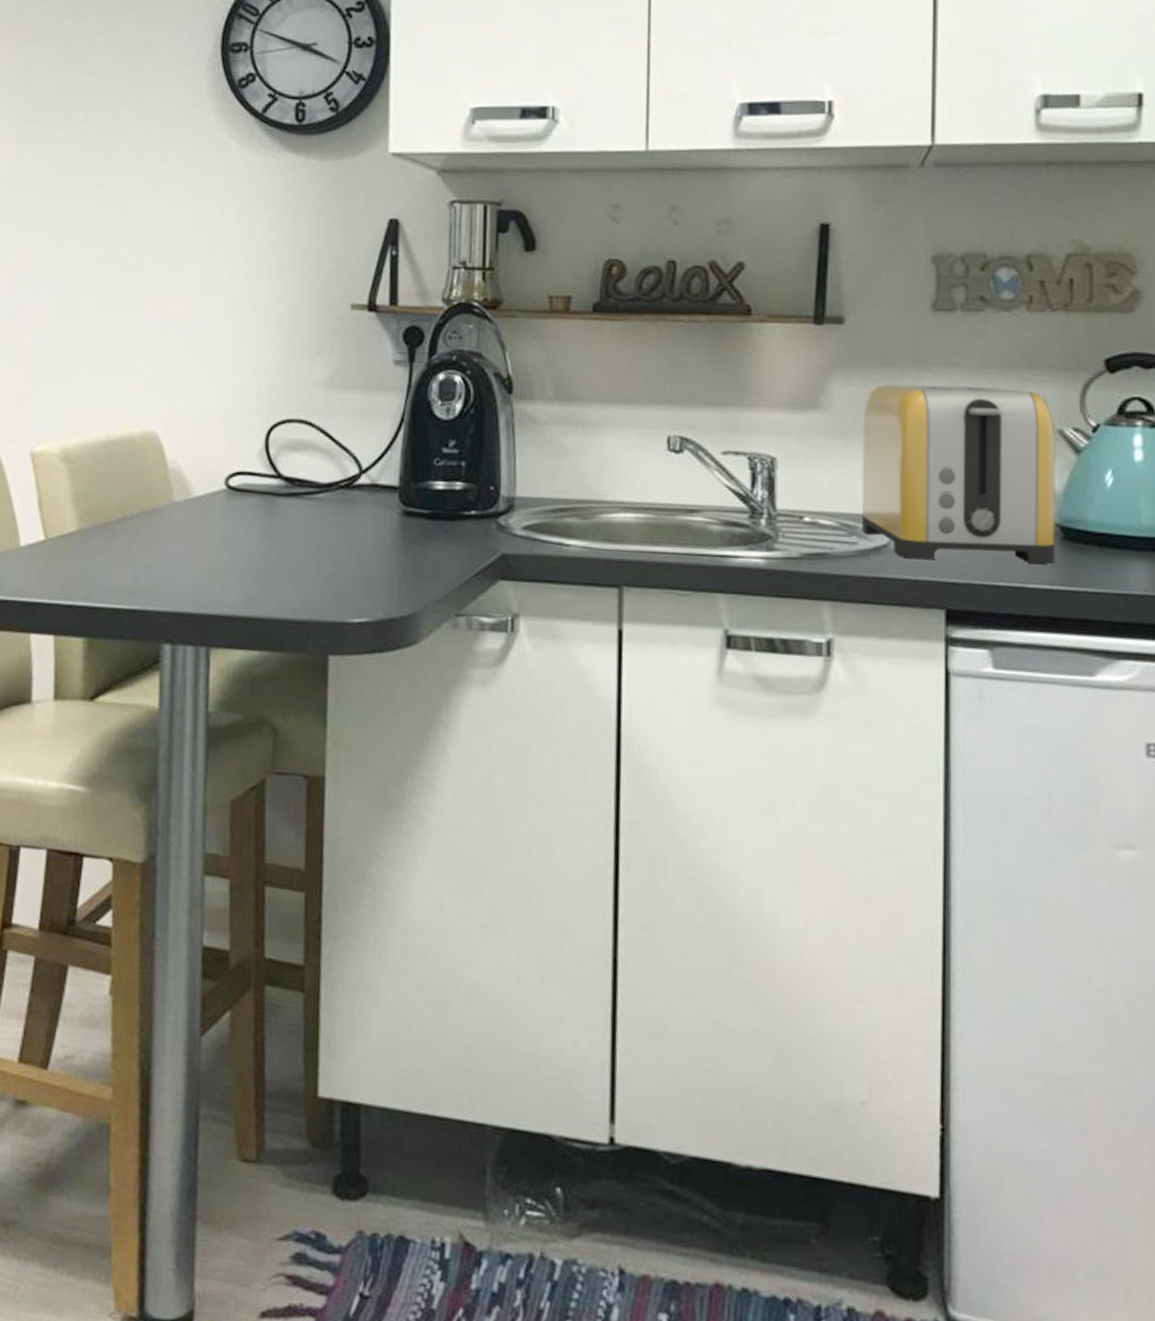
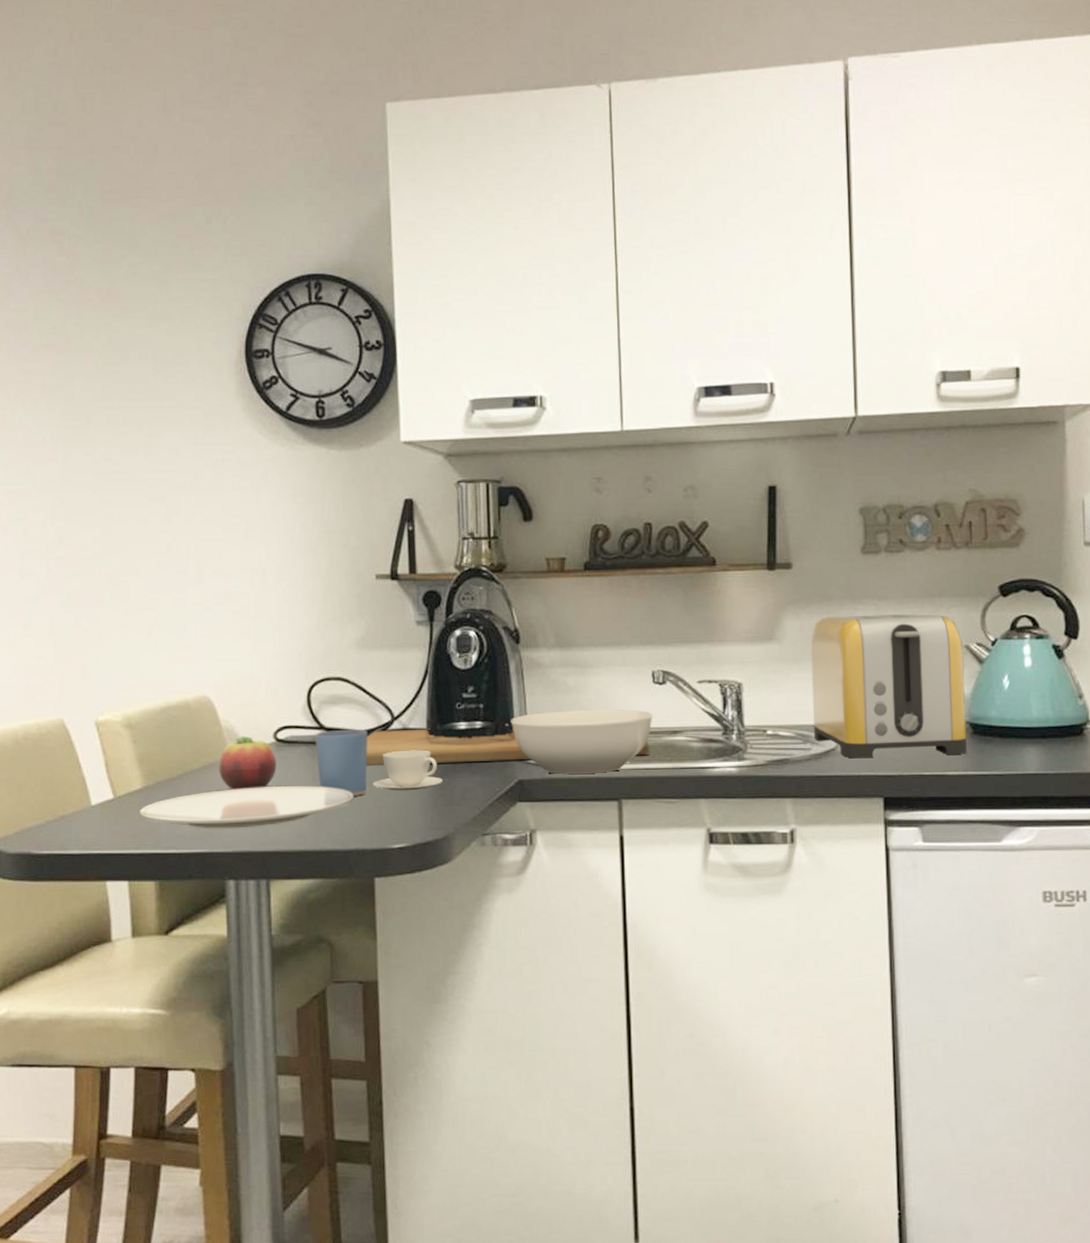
plate: none [71,539,311,586] -> present [139,786,354,829]
fruit: none [161,479,226,542] -> present [218,736,277,790]
mug: none [271,480,331,558] -> present [315,730,368,796]
cutting board: none [327,484,660,536] -> present [366,729,650,767]
teacup: none [333,509,415,557] -> present [372,750,444,791]
bowl: none [496,476,666,554] -> present [510,709,653,775]

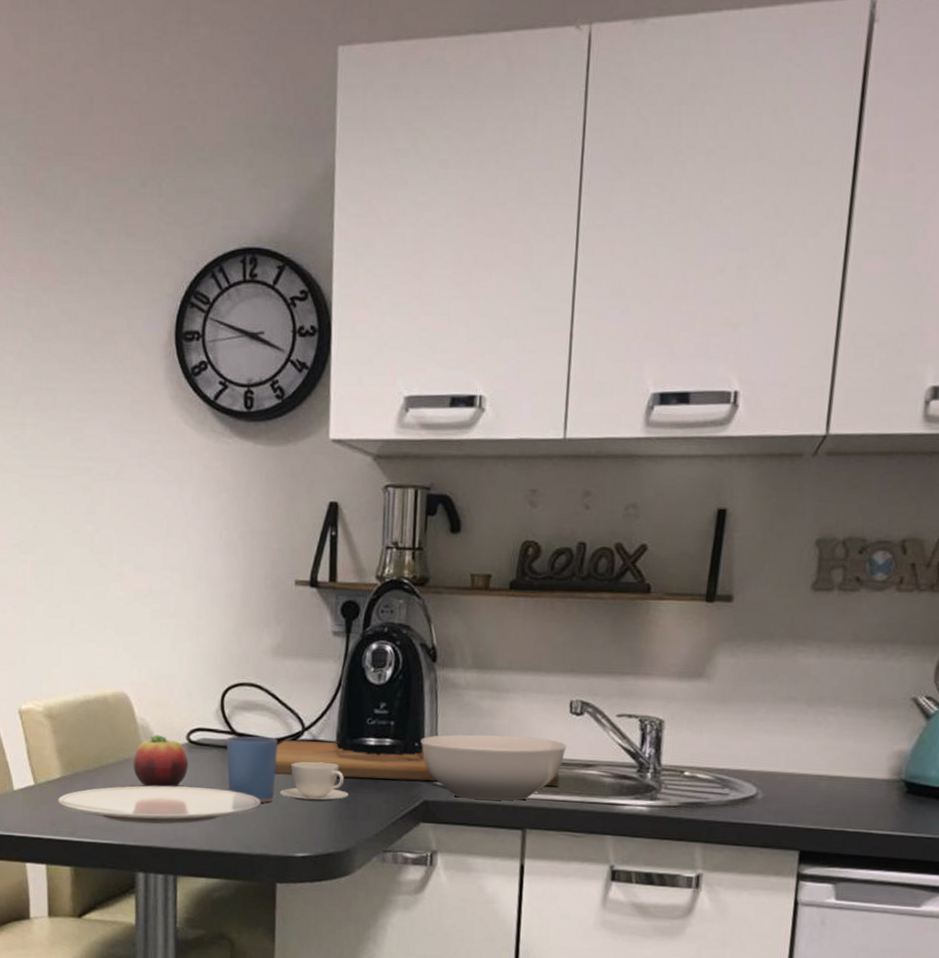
toaster: present [810,614,967,759] -> none [734,656,911,813]

